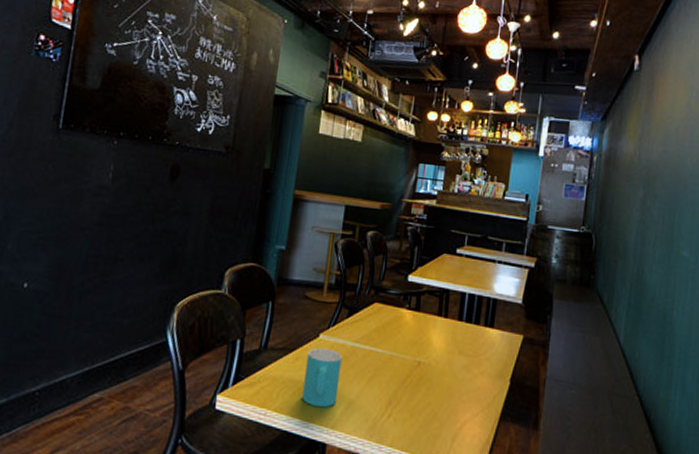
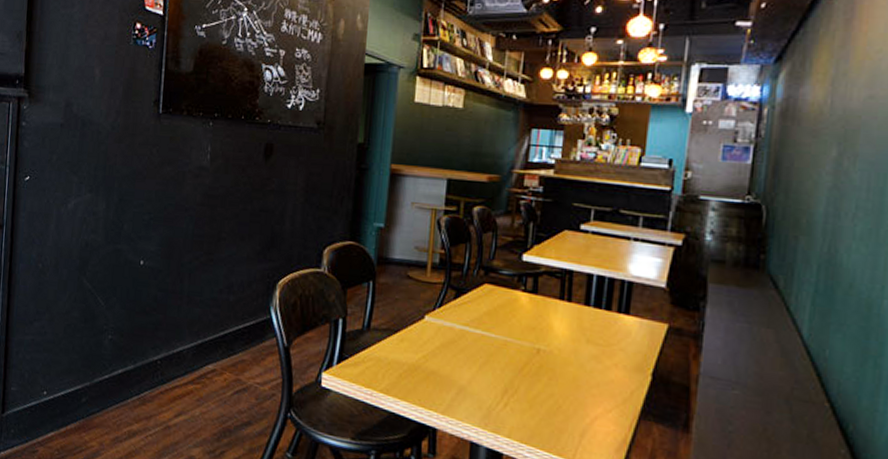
cup: present [301,347,342,408] -> none [408,329,450,392]

